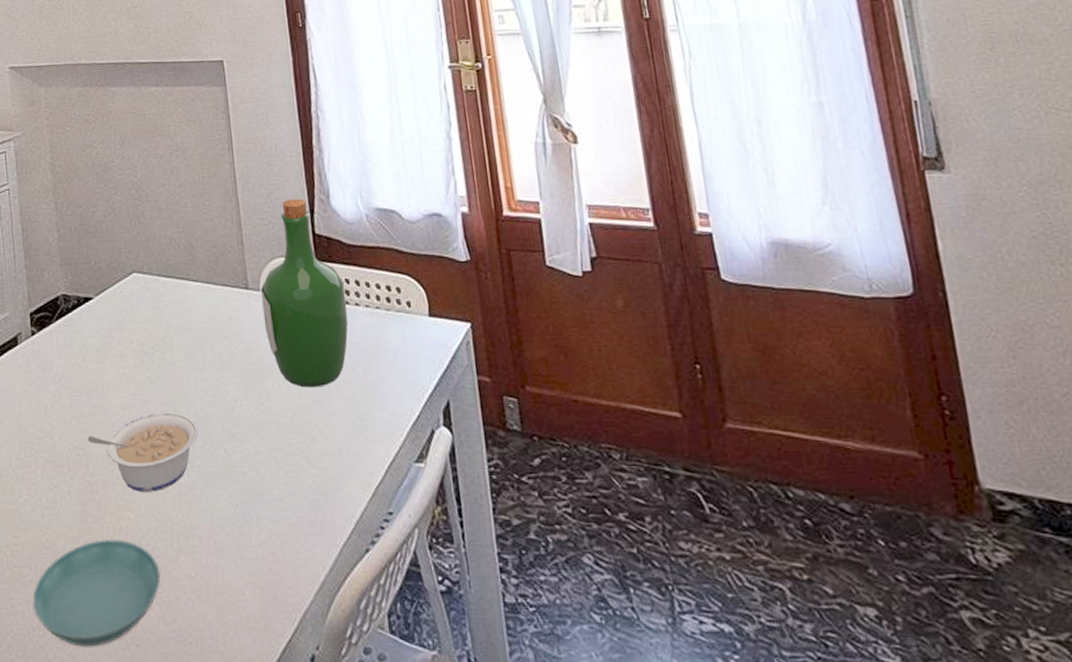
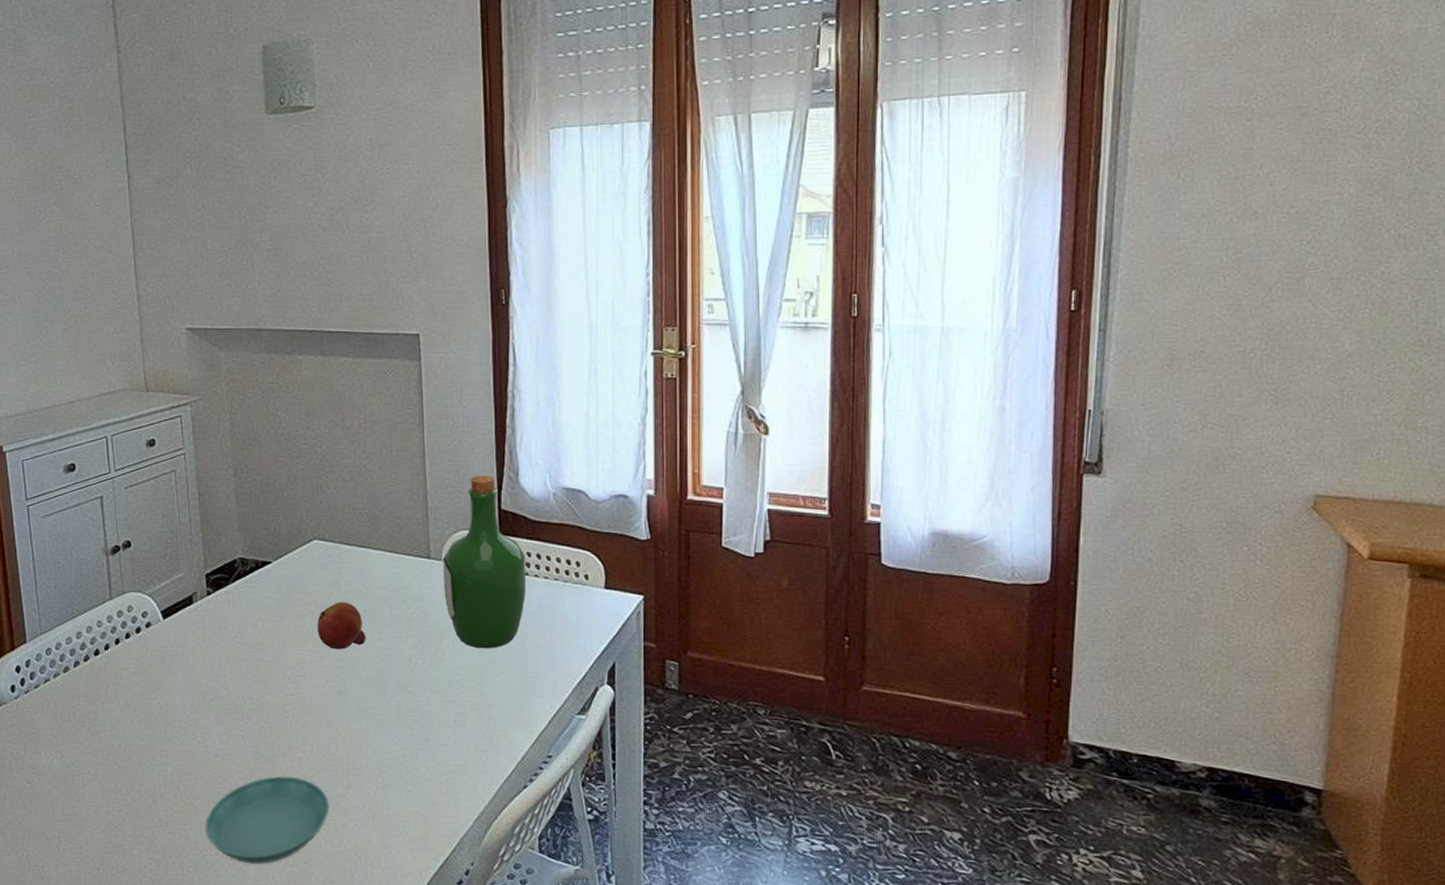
legume: present [87,412,198,492] -> none [262,668,372,736]
fruit: none [140,339,190,392] -> present [317,602,366,649]

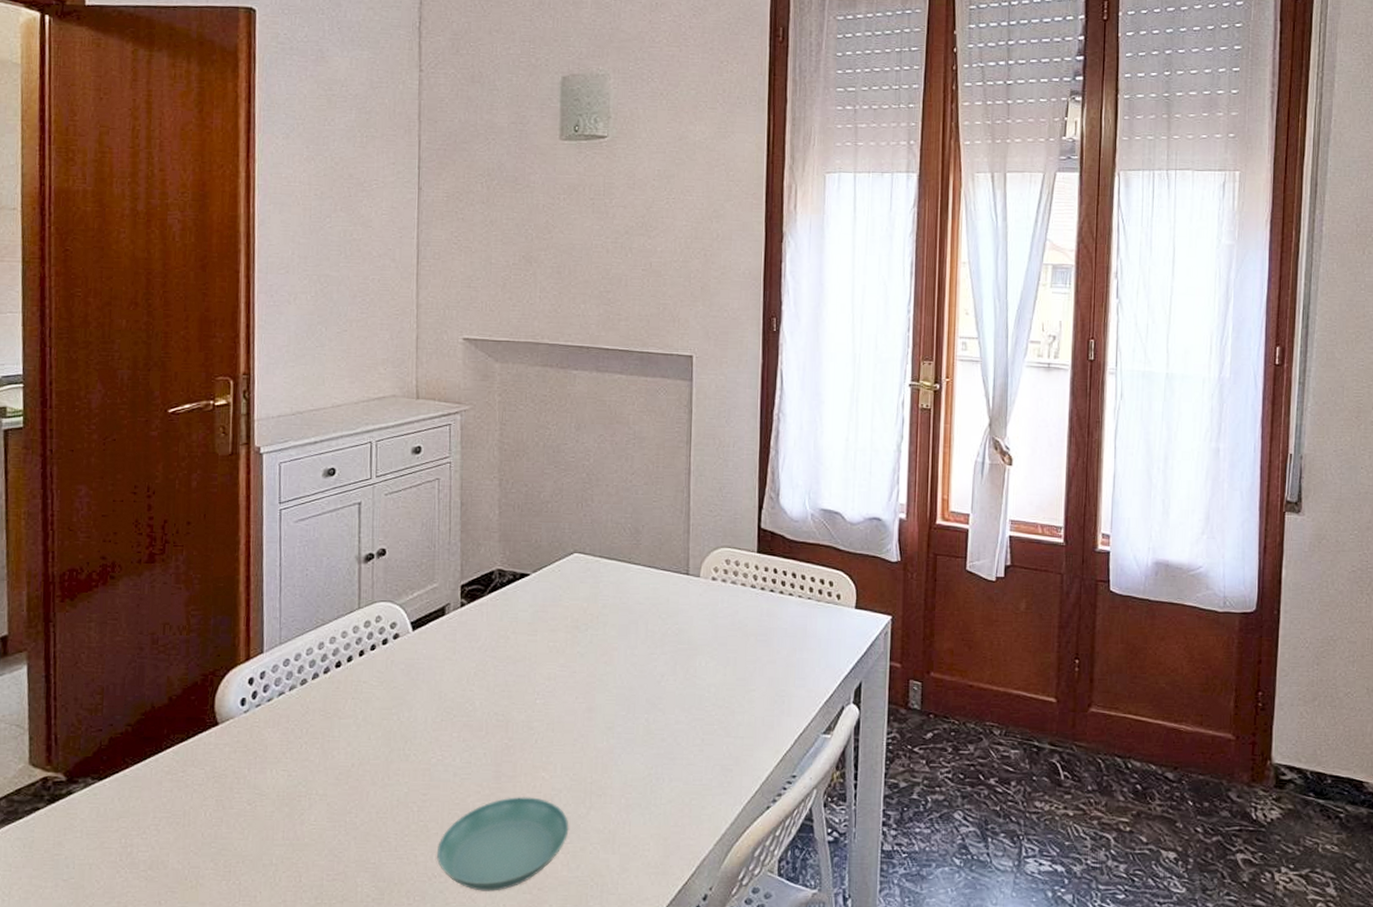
fruit: present [317,602,366,649] -> none [571,616,620,665]
wine bottle: present [443,475,527,649] -> none [700,494,782,667]

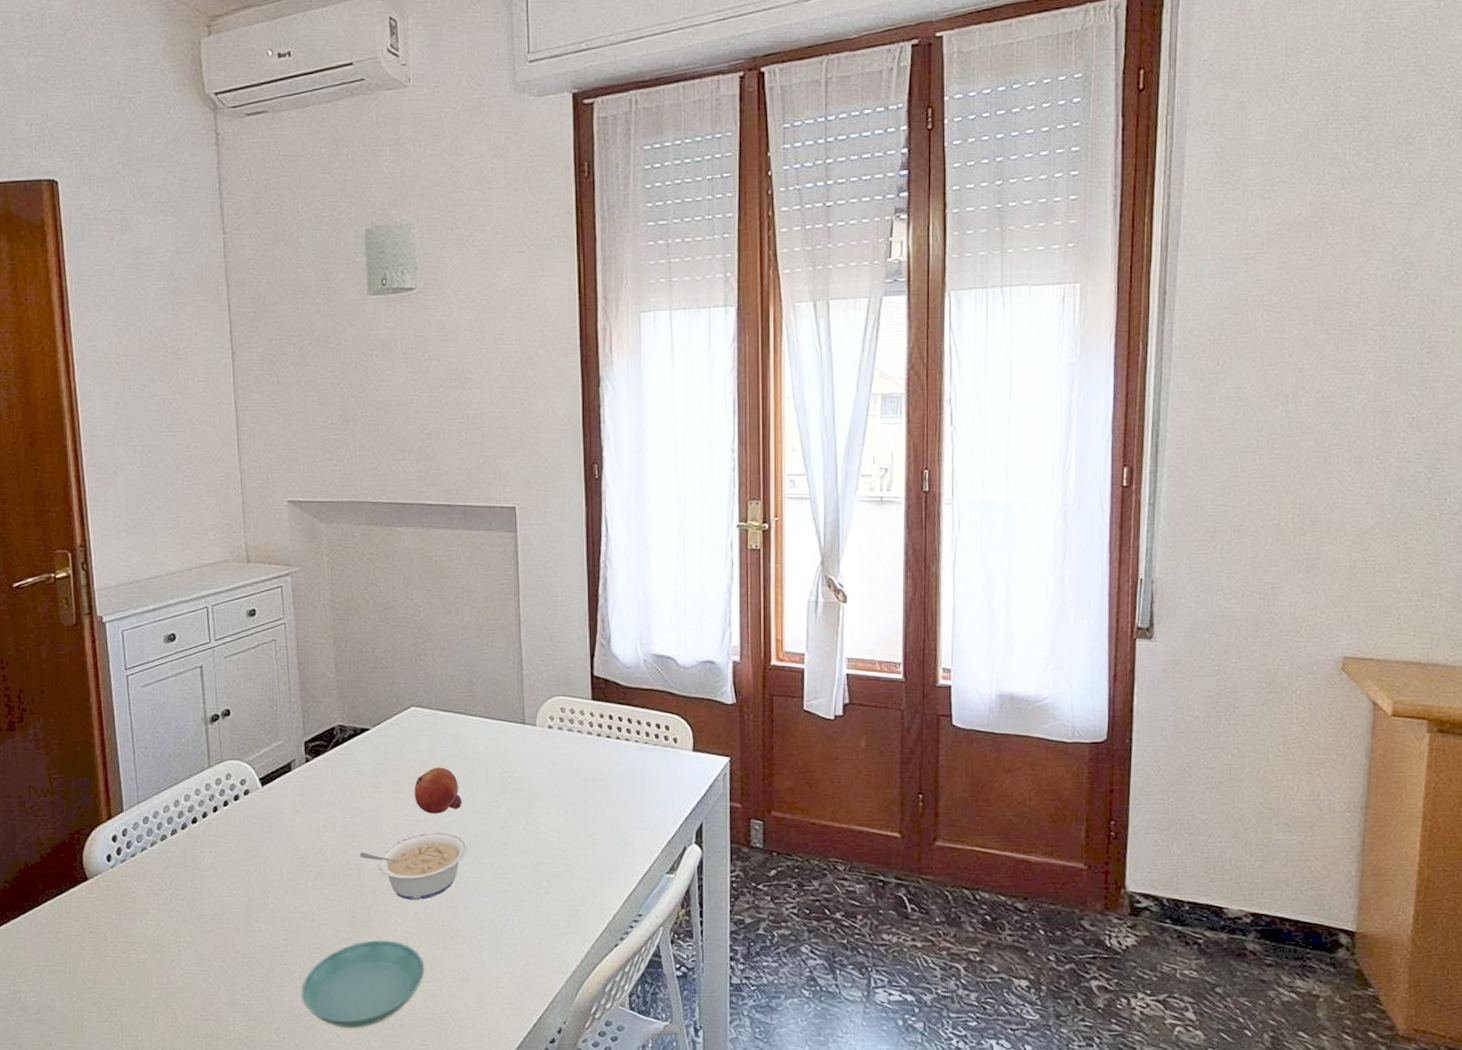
legume: none [509,684,622,755] -> present [359,832,467,900]
fruit: none [571,616,620,665] -> present [414,767,462,814]

